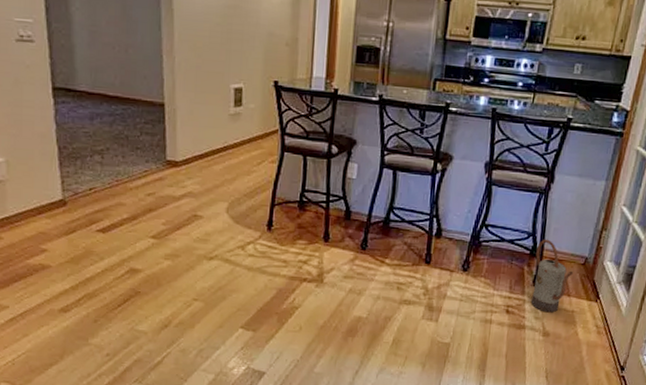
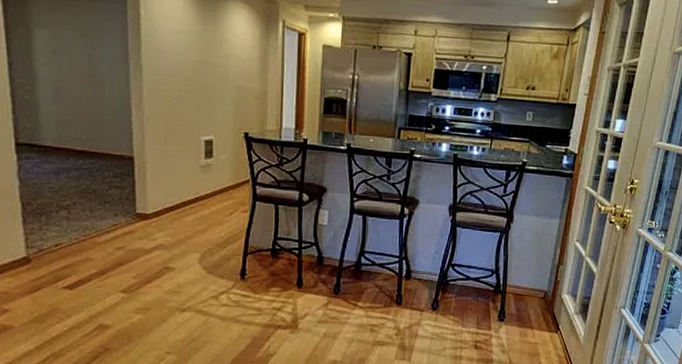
watering can: present [531,239,574,313] -> none [498,275,535,346]

